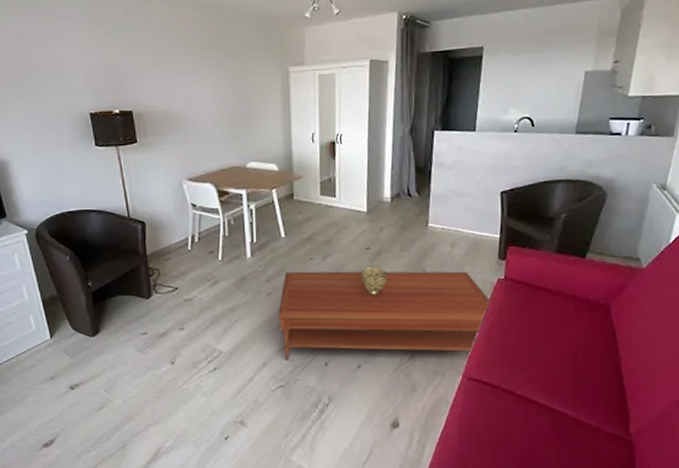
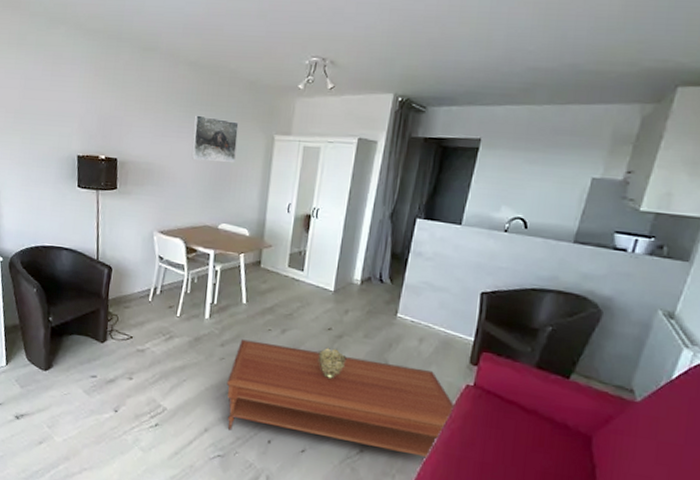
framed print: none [205,56,253,103] -> present [191,115,239,162]

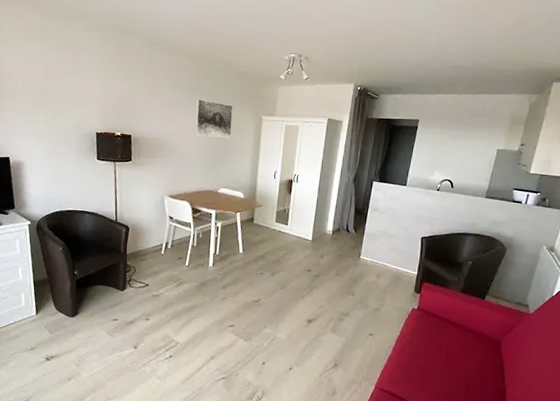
coffee table: present [226,339,455,457] -> none [228,282,404,366]
decorative bowl: present [318,347,347,380] -> none [300,285,323,311]

